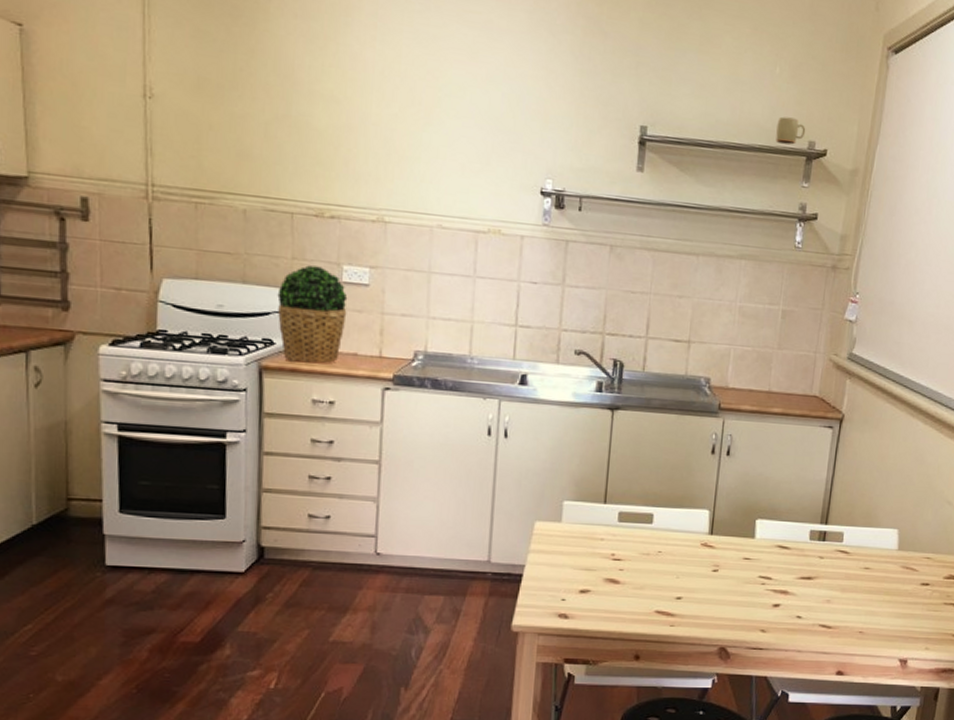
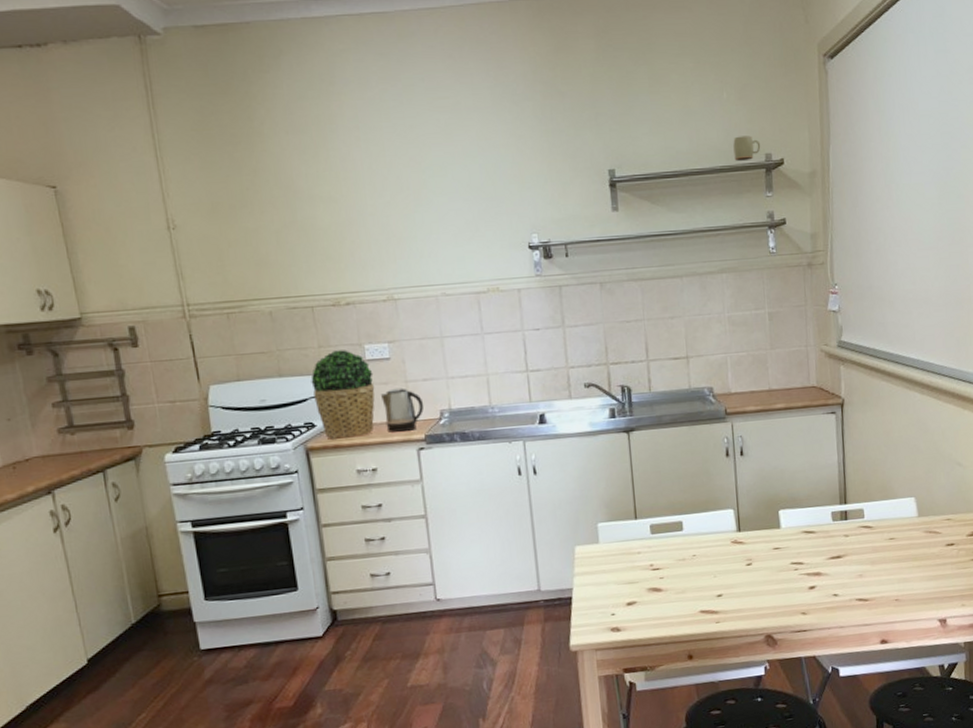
kettle: none [352,318,398,368] -> present [381,387,424,433]

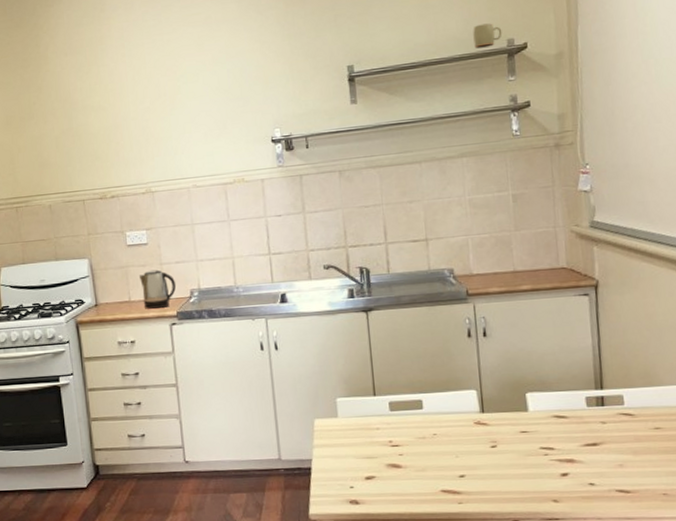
potted plant: present [311,350,375,441] -> none [81,236,134,316]

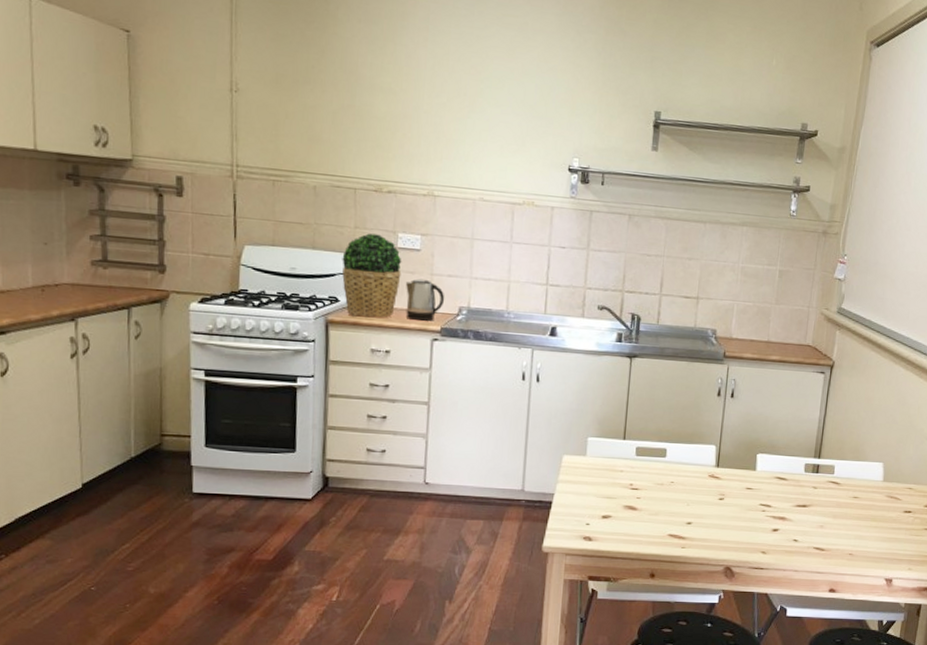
potted plant: none [81,236,134,316] -> present [342,233,402,319]
mug: present [472,23,503,49] -> none [772,102,799,127]

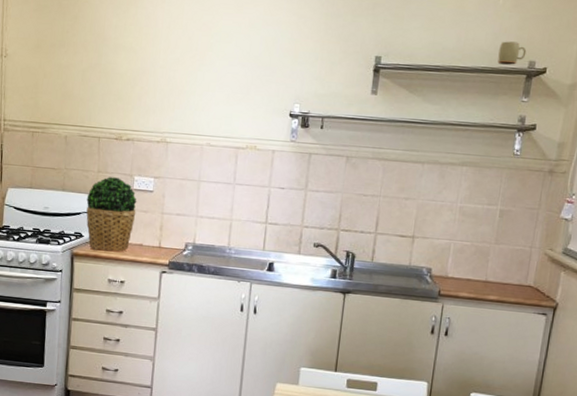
kettle: present [405,278,445,321] -> none [138,217,174,255]
mug: none [772,102,799,127] -> present [497,41,527,65]

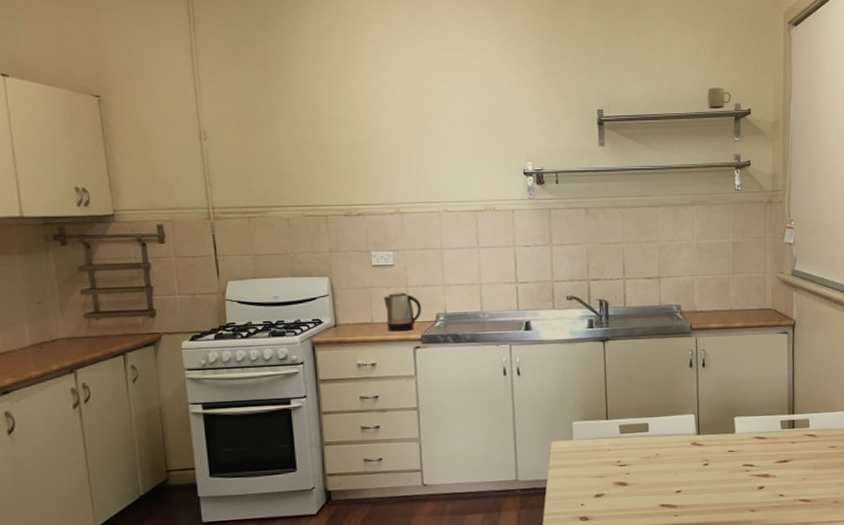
potted plant: present [86,177,137,252] -> none [321,255,379,336]
kettle: none [138,217,174,255] -> present [384,292,422,332]

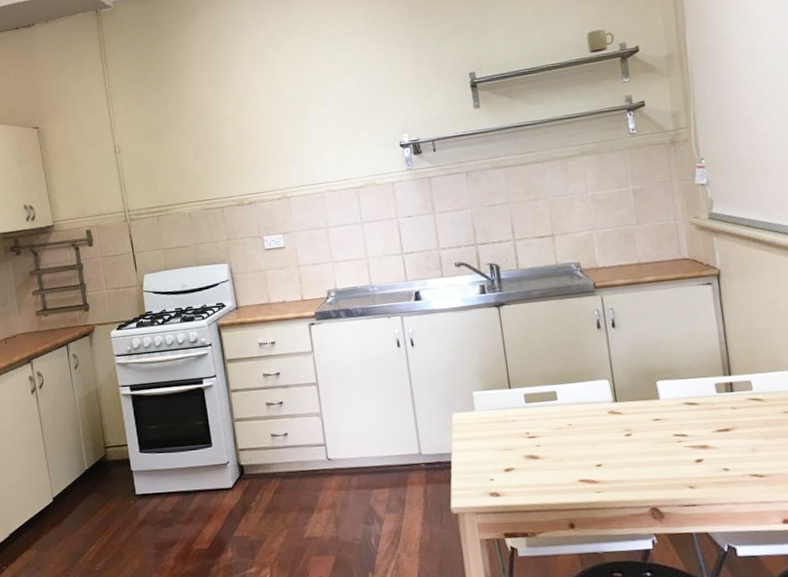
kettle: present [384,292,422,332] -> none [278,271,314,311]

